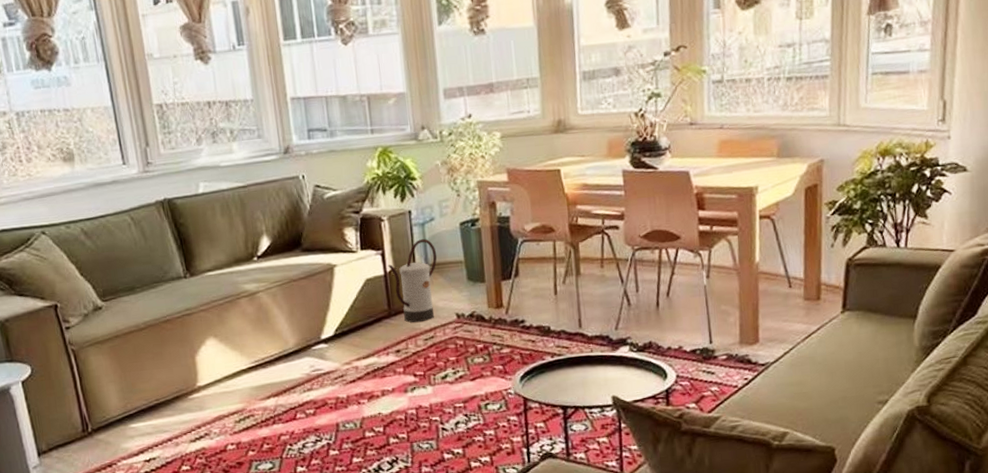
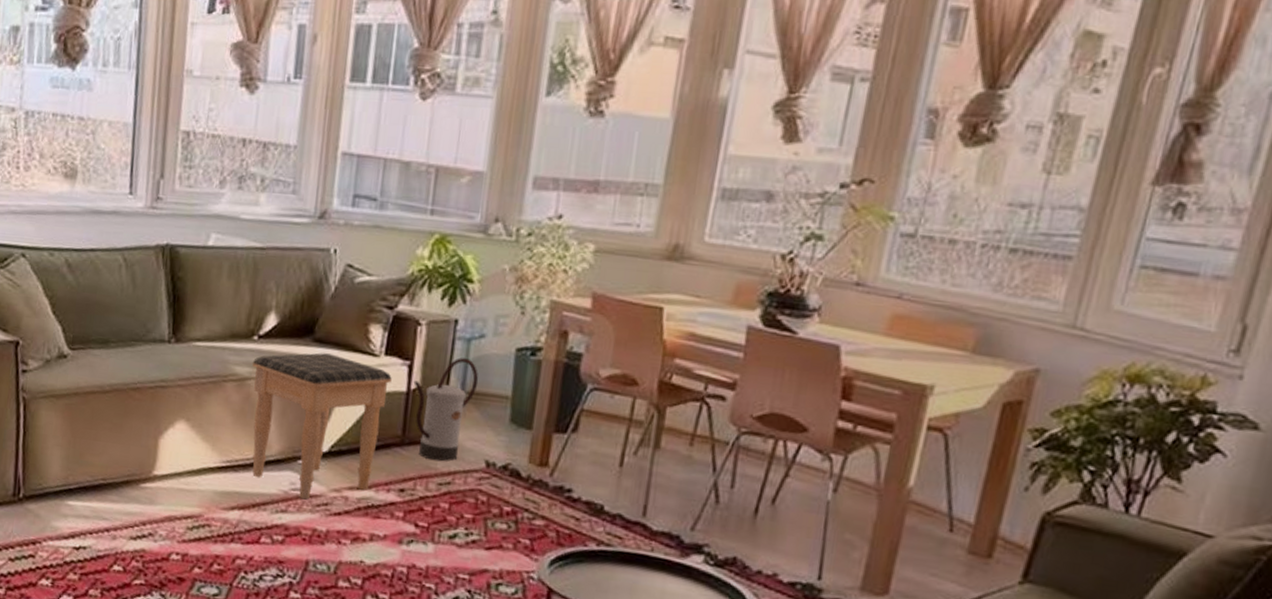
footstool: none [258,258,372,377] -> present [252,352,392,500]

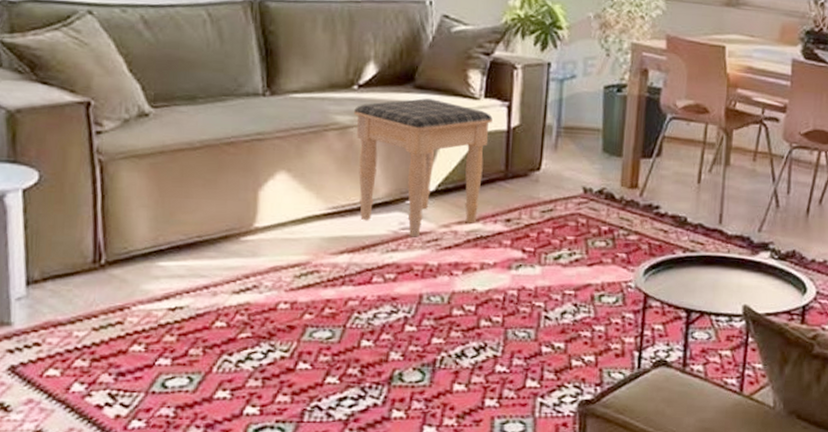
watering can: present [413,357,479,462] -> none [513,97,573,191]

